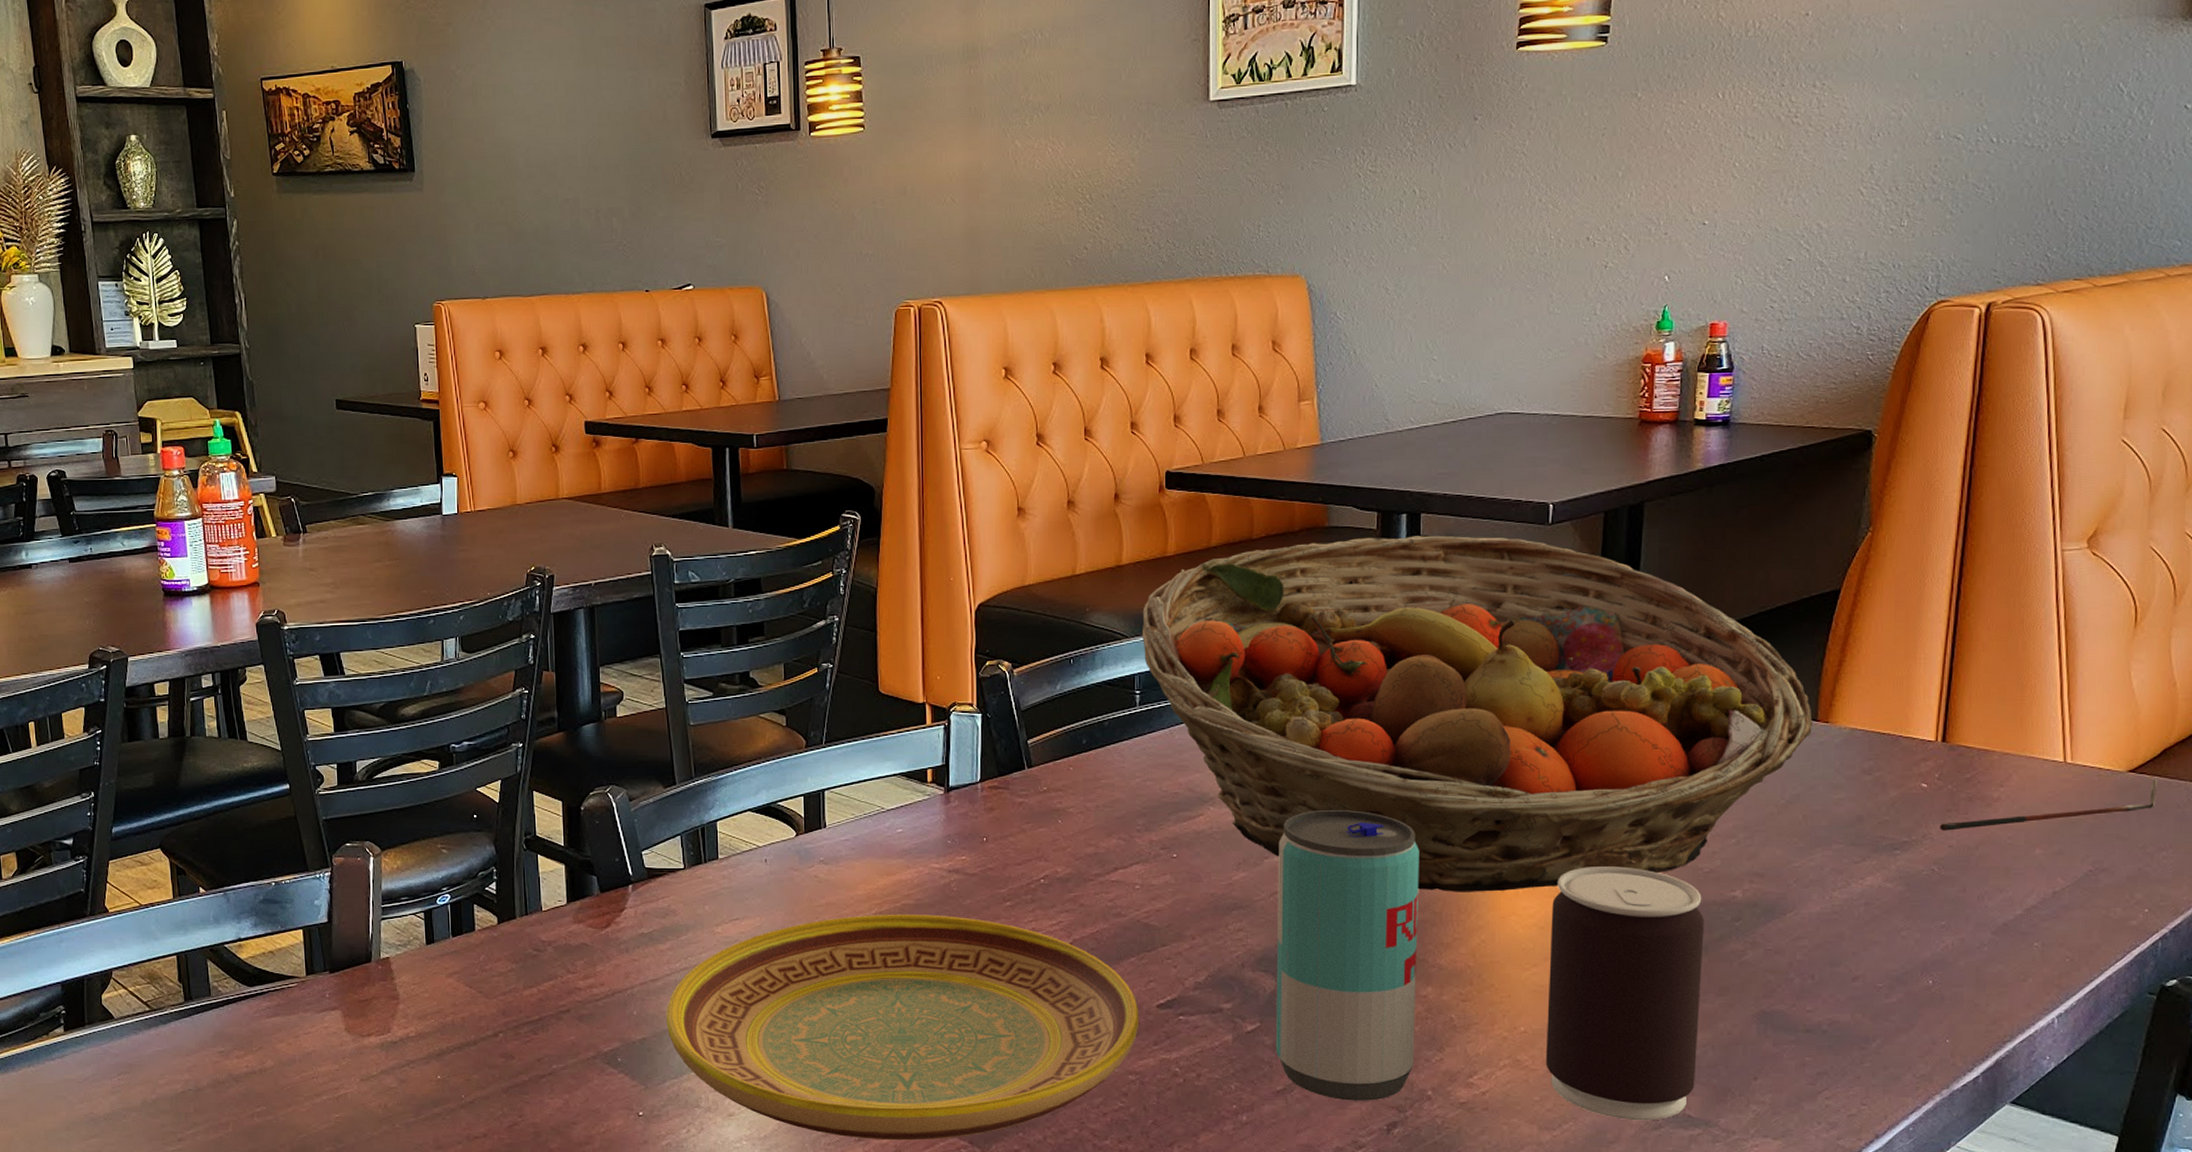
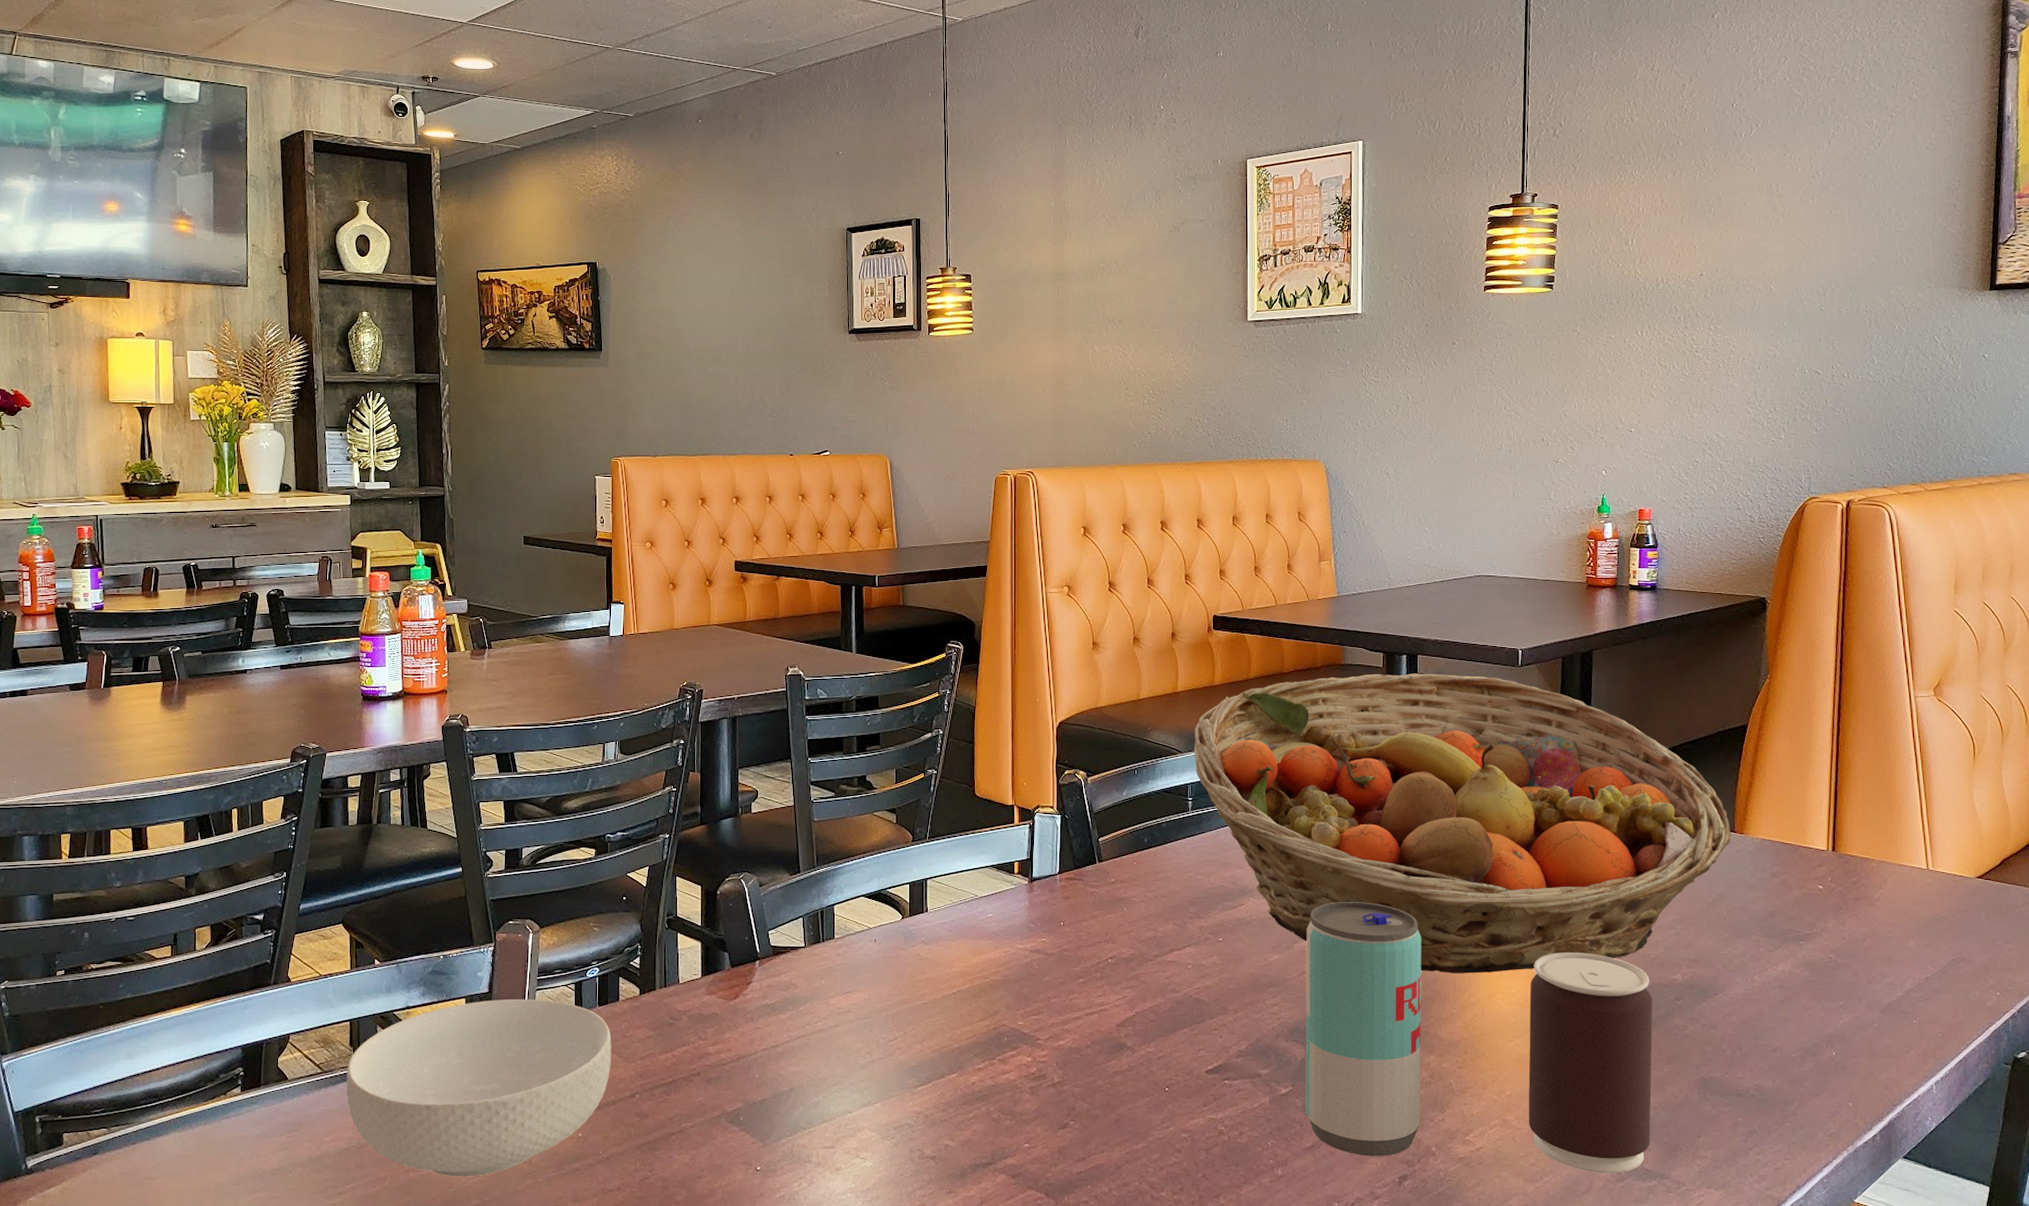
cereal bowl: none [177,930,470,1122] -> present [346,999,612,1177]
plate: present [666,915,1139,1141] -> none [784,989,1191,1193]
stirrer: present [1940,778,2158,831] -> none [1834,883,2000,925]

